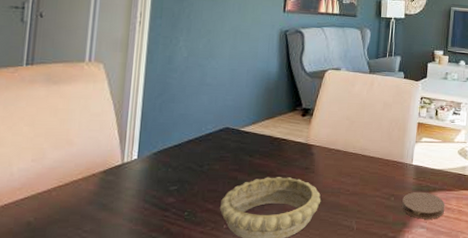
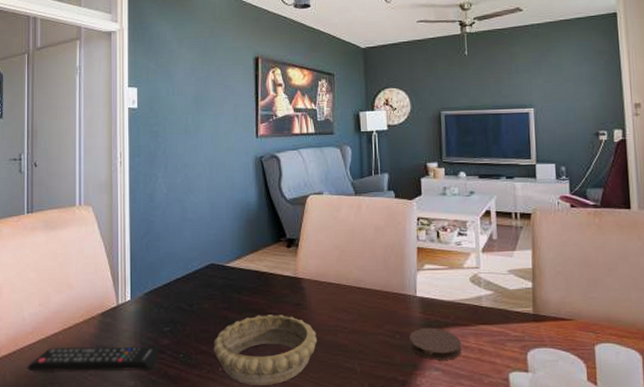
remote control: none [12,203,163,229] -> present [28,346,159,372]

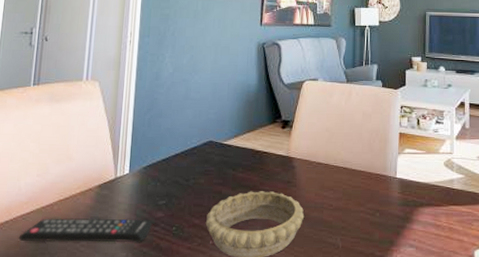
coaster: present [409,327,462,360] -> none [388,207,434,238]

